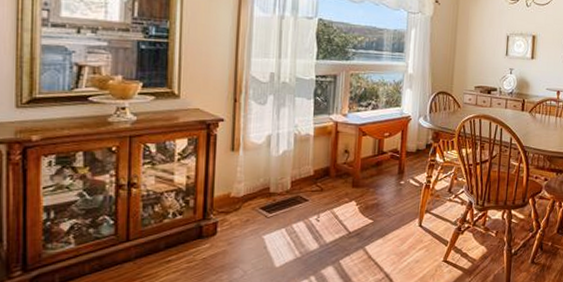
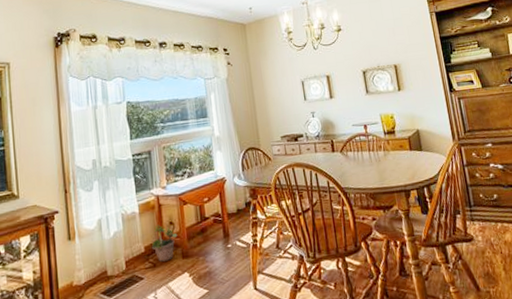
potted plant: none [321,148,351,187] -> present [151,221,178,262]

